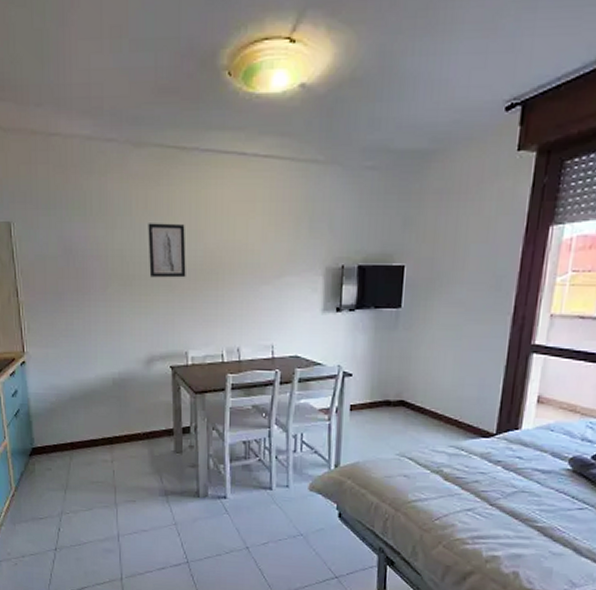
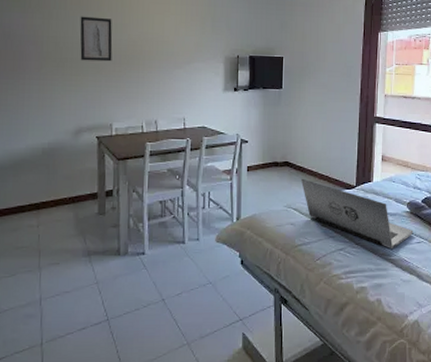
laptop: none [420,421,575,514] -> present [301,178,414,248]

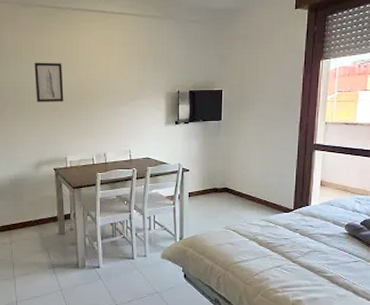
laptop: present [301,178,414,248] -> none [240,203,351,266]

